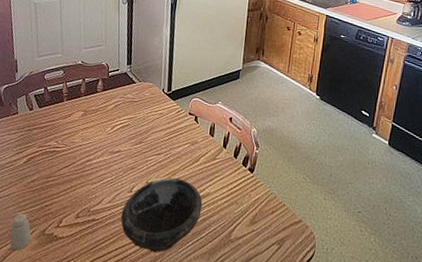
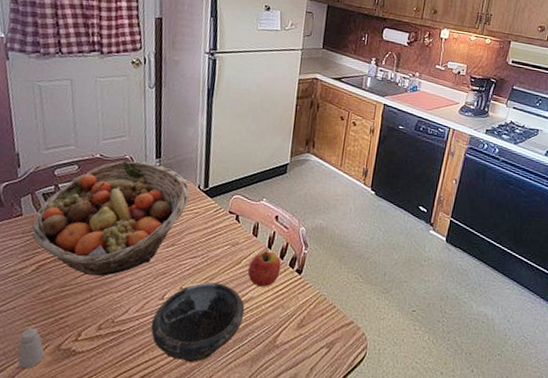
fruit basket: none [25,66,156,169] -> present [31,160,190,277]
apple: none [205,150,235,184] -> present [248,251,281,287]

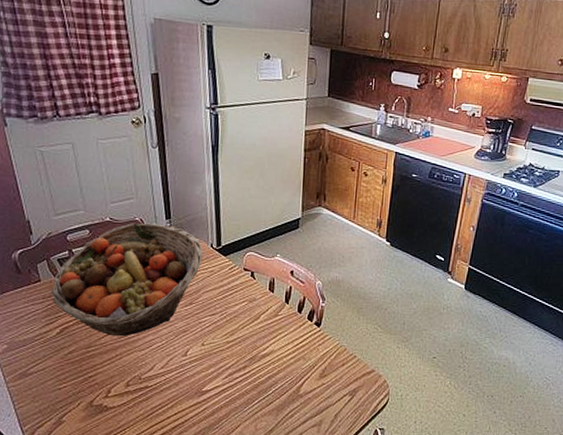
saltshaker: present [18,327,45,369] -> none [53,386,78,425]
bowl: present [151,282,245,363] -> none [177,338,267,414]
apple: present [248,251,281,287] -> none [267,305,300,340]

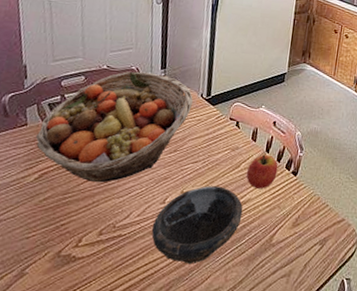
bowl: none [177,338,267,414] -> present [151,186,243,265]
apple: none [267,305,300,340] -> present [246,154,278,189]

